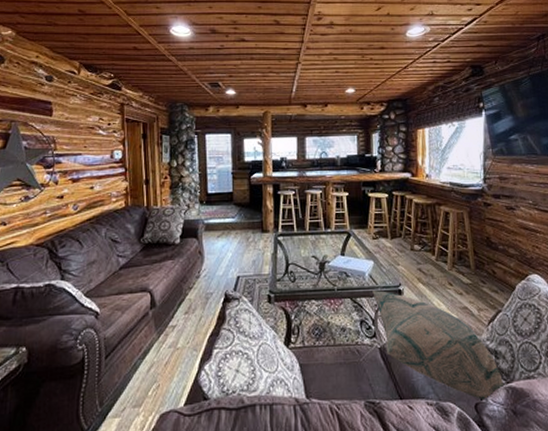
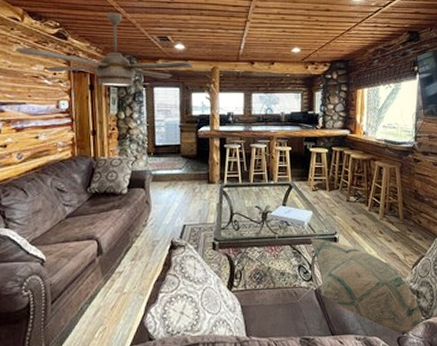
ceiling fan: none [72,60,245,135] -> present [15,12,194,87]

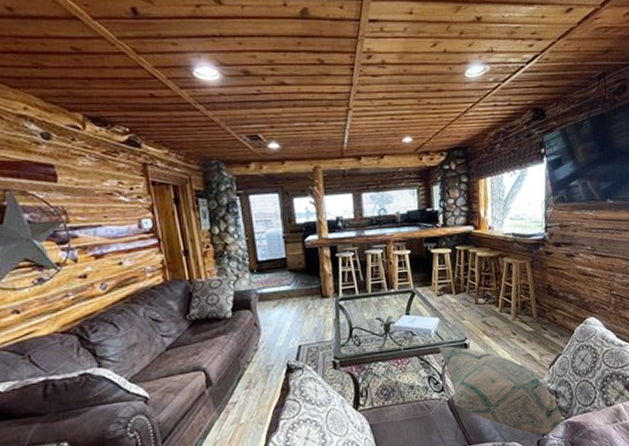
ceiling fan: present [15,12,194,87] -> none [80,110,292,198]

